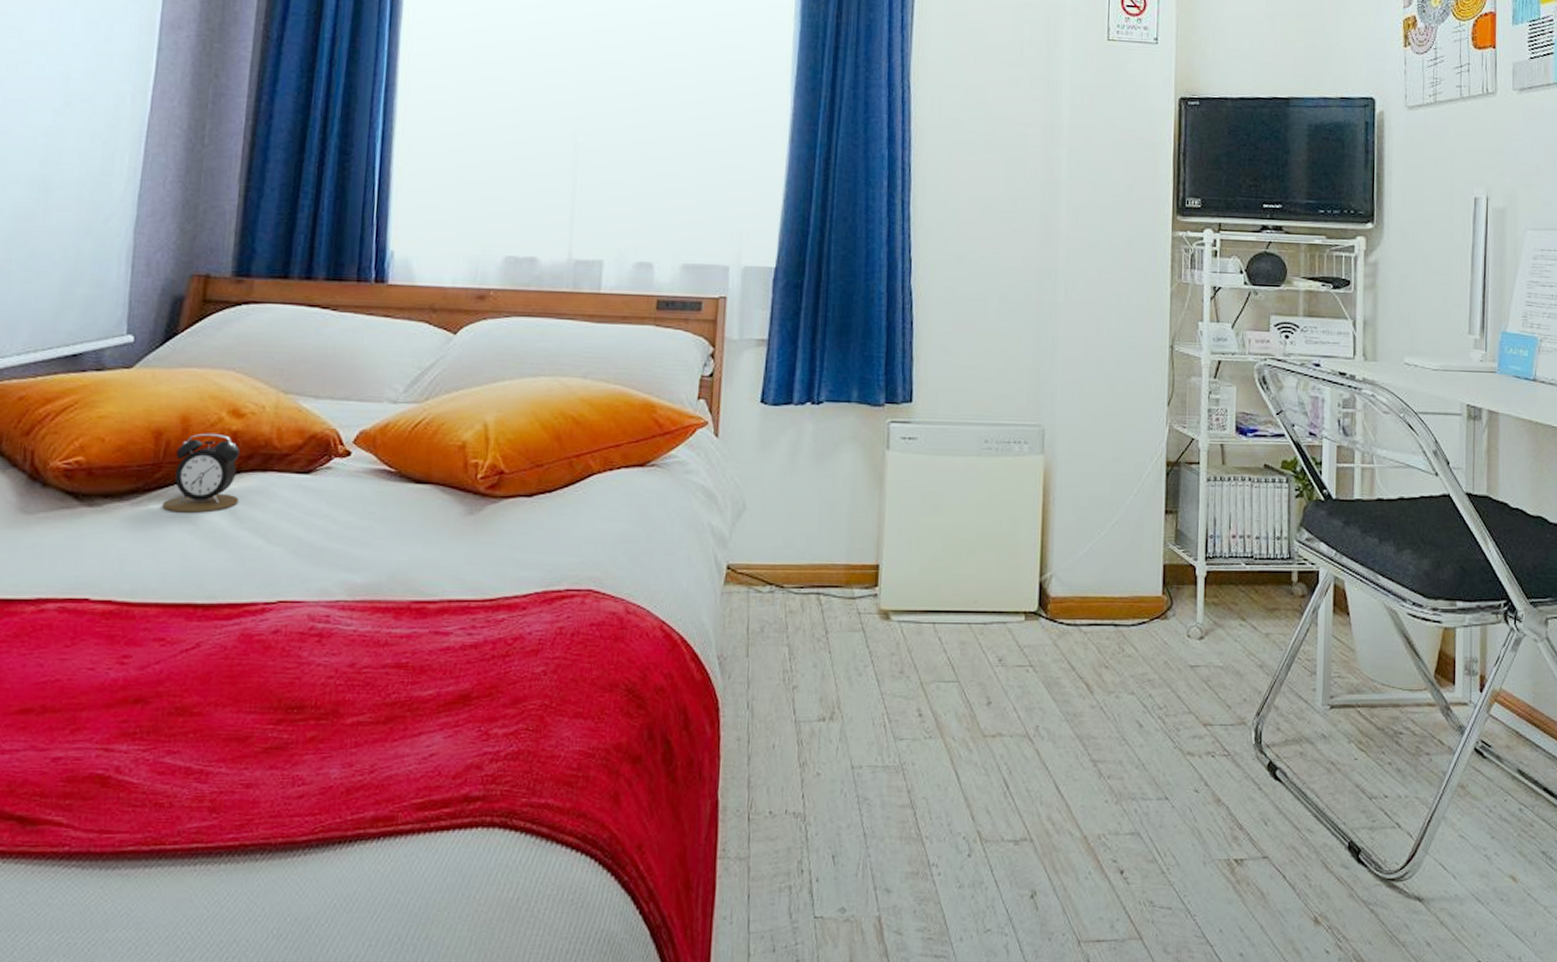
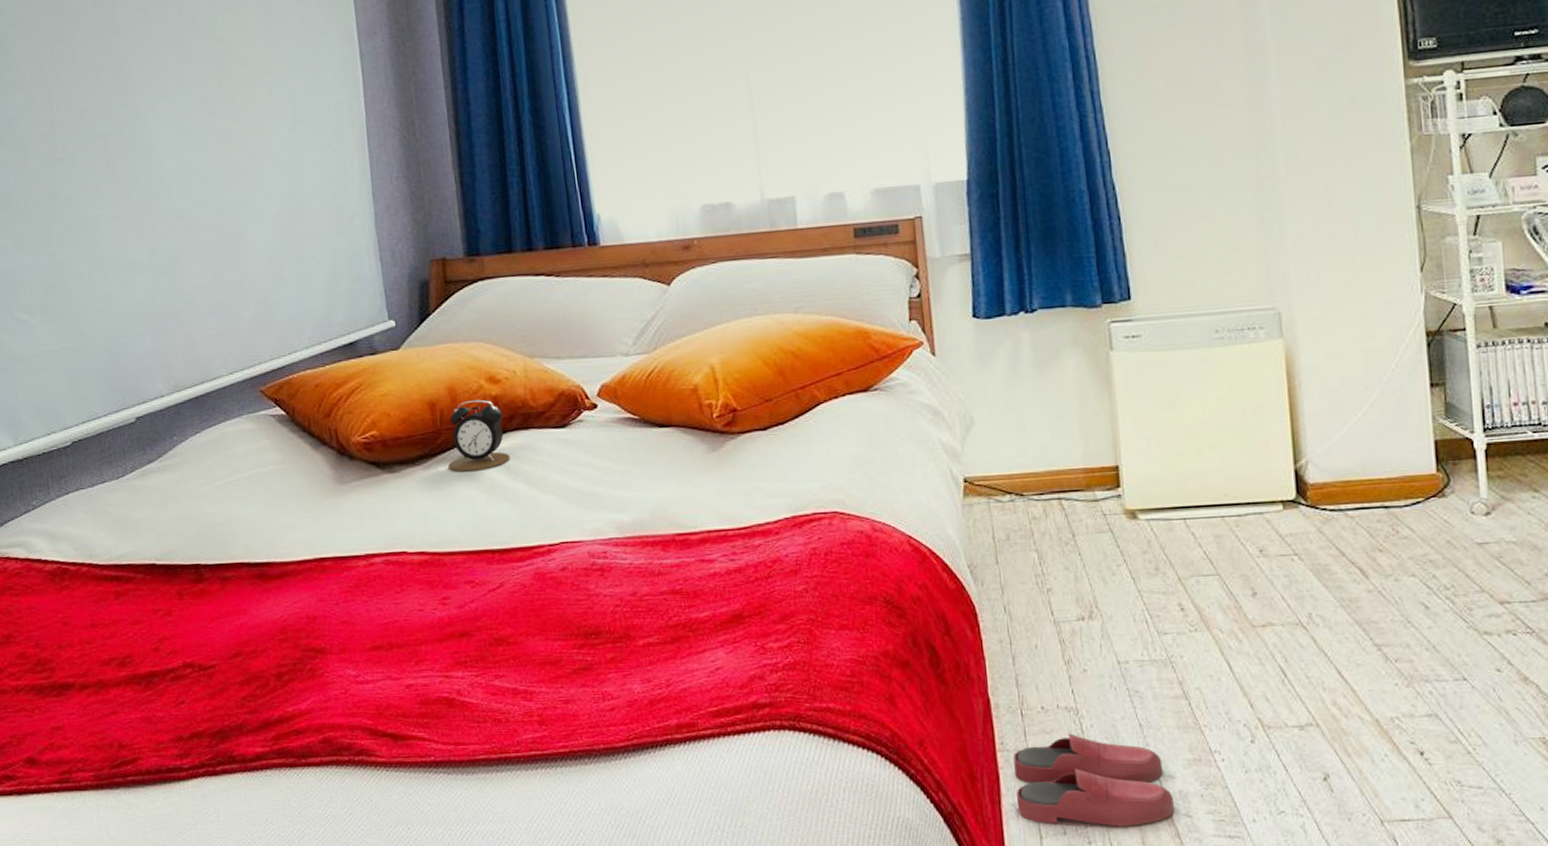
slippers: none [728,841,886,944] -> present [1013,733,1174,827]

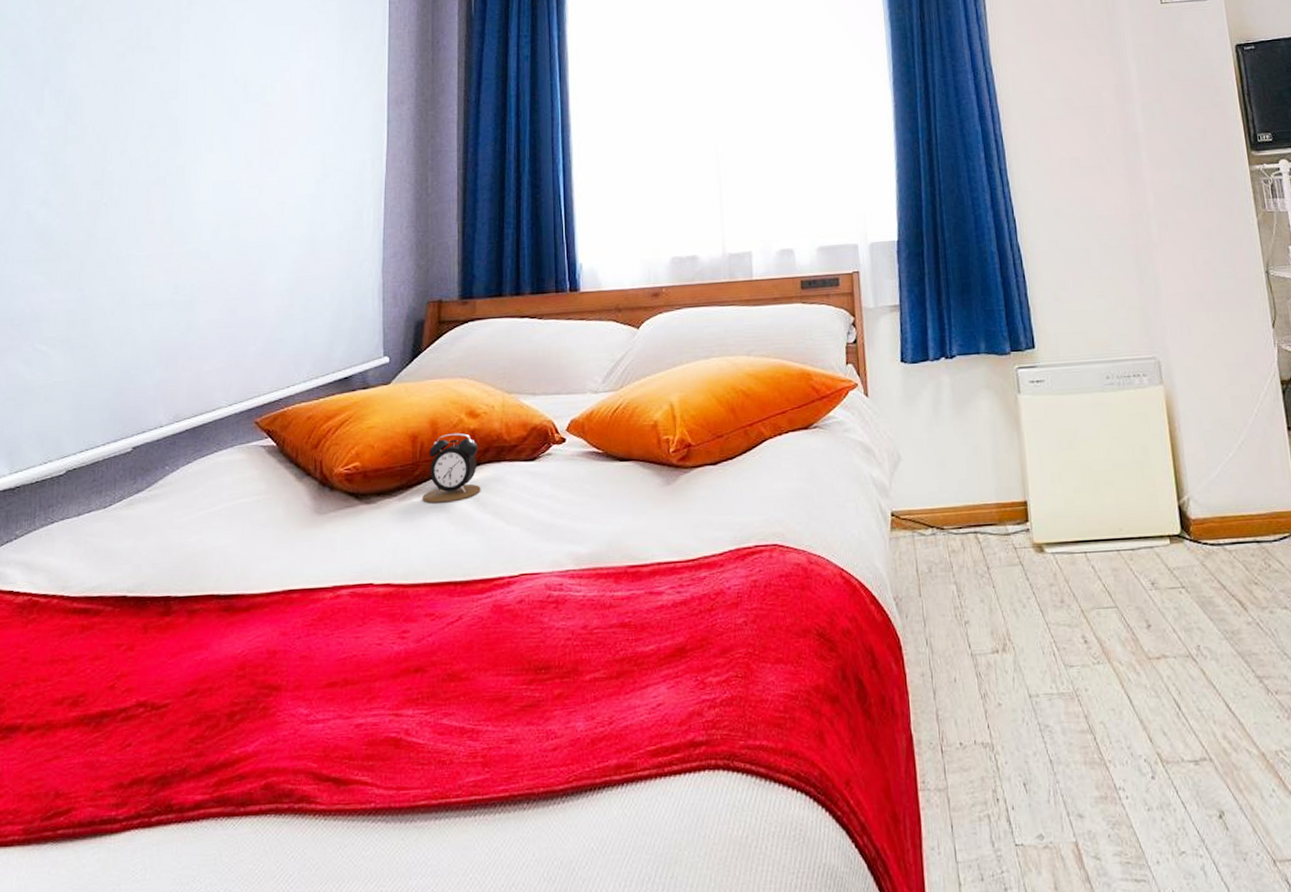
slippers: present [1013,733,1174,827] -> none [934,771,1084,872]

